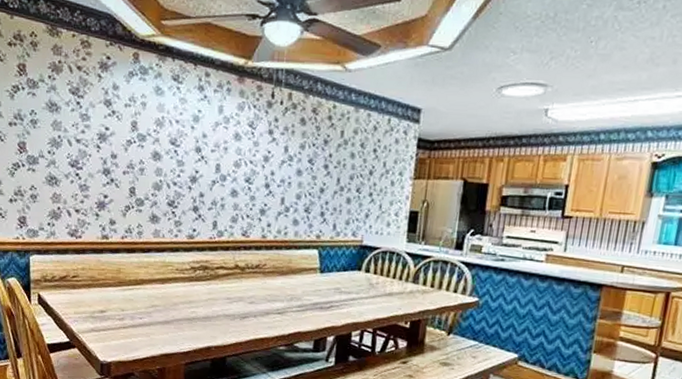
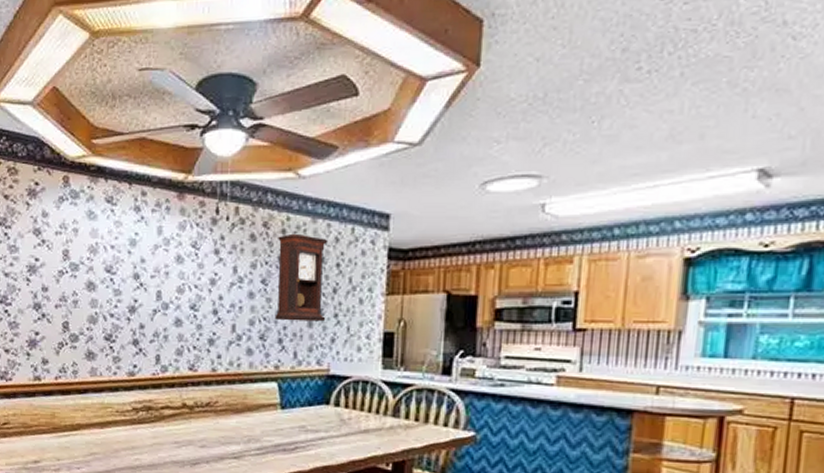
pendulum clock: none [318,120,368,199] -> present [274,233,328,322]

